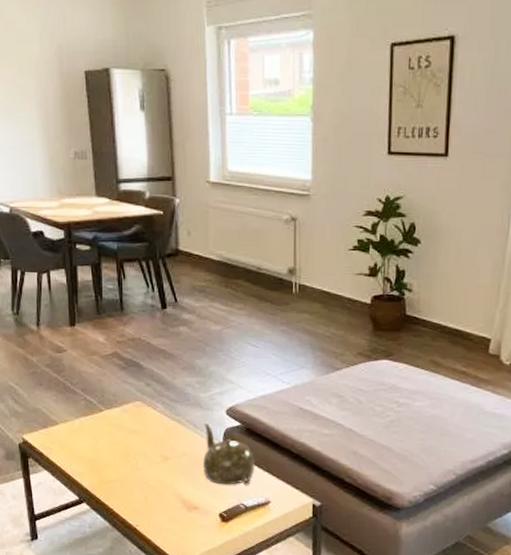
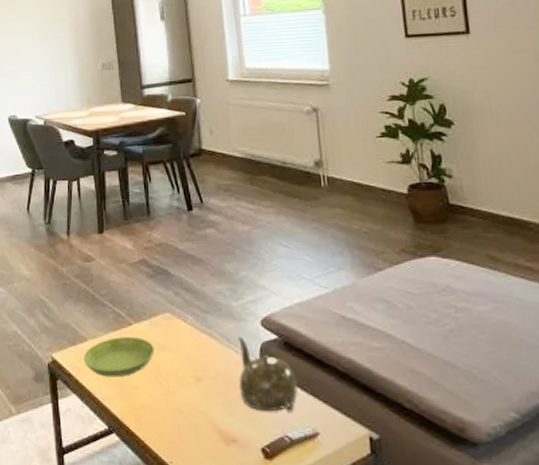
saucer: none [54,422,125,457] -> present [83,337,155,378]

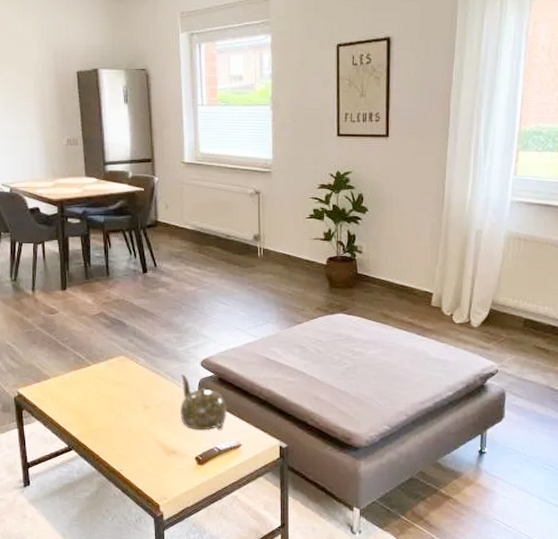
saucer: present [83,337,155,378] -> none [46,375,110,407]

